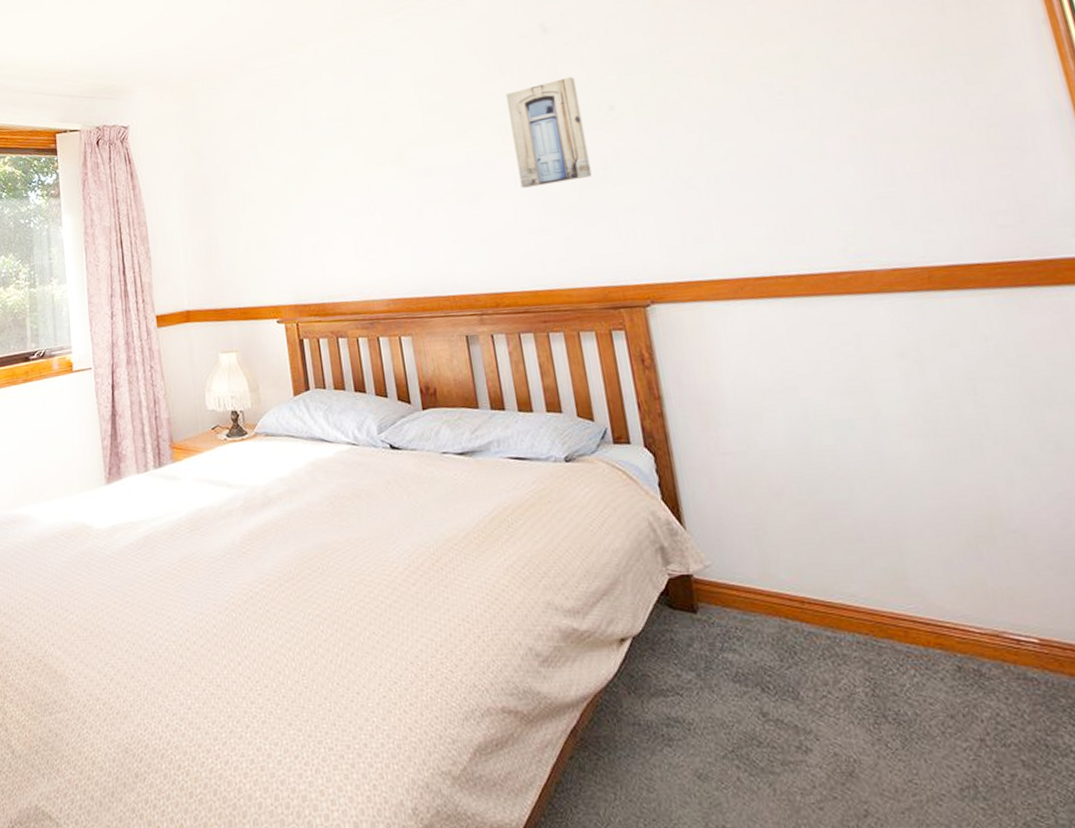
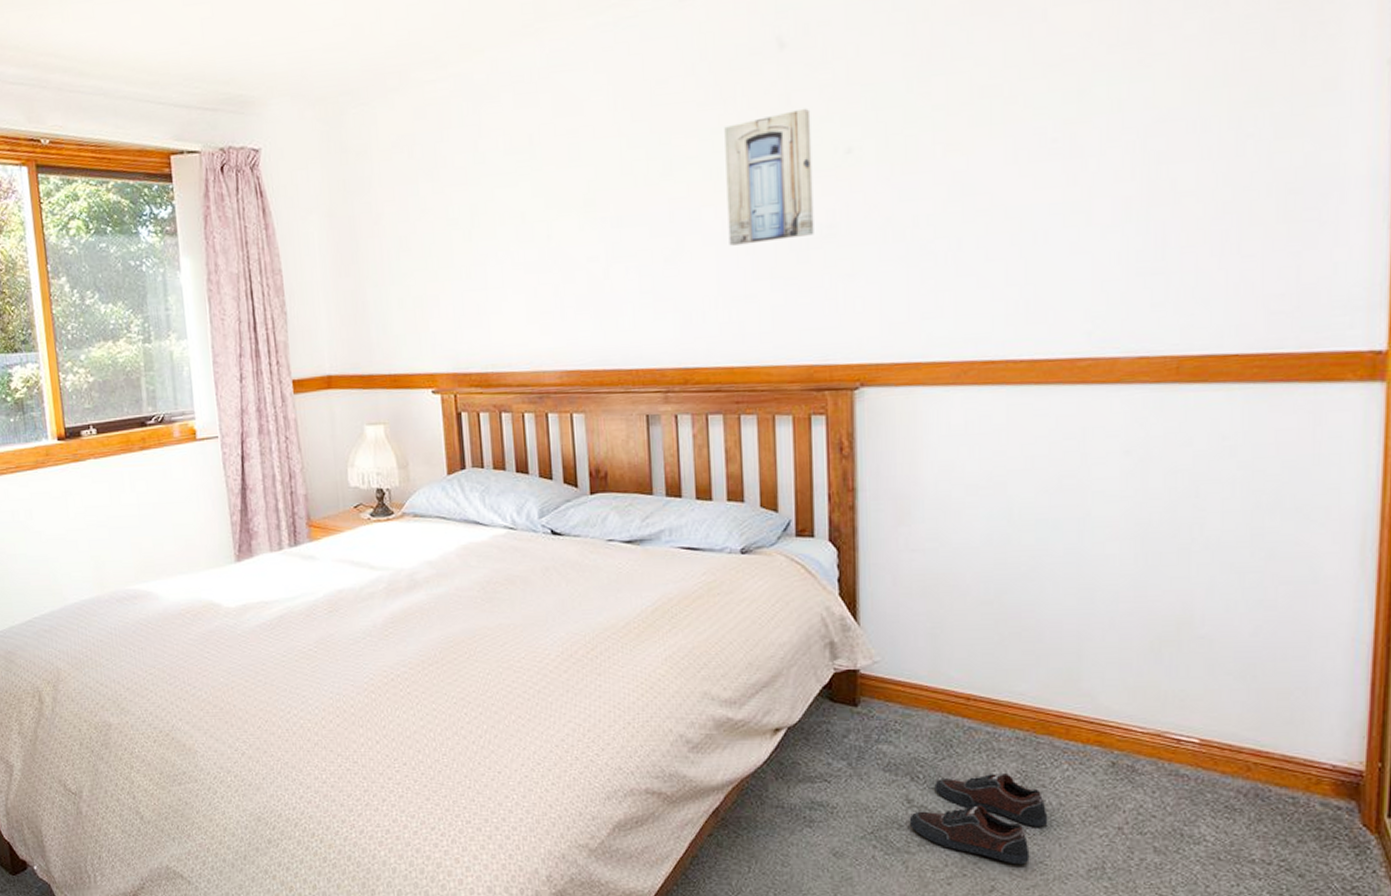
shoe: none [767,680,908,784] -> present [909,772,1048,865]

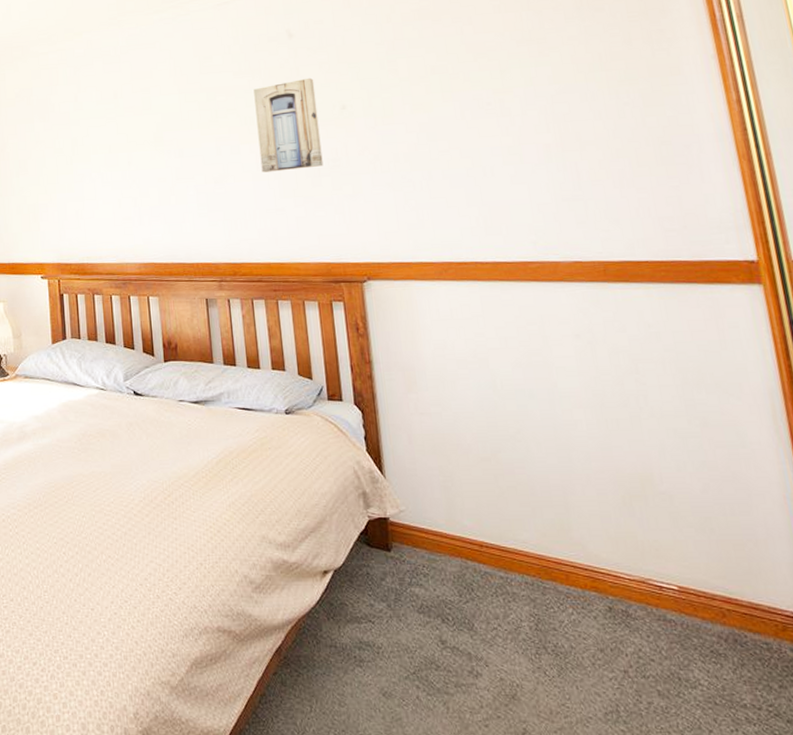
shoe: present [909,772,1048,865] -> none [444,615,564,707]

